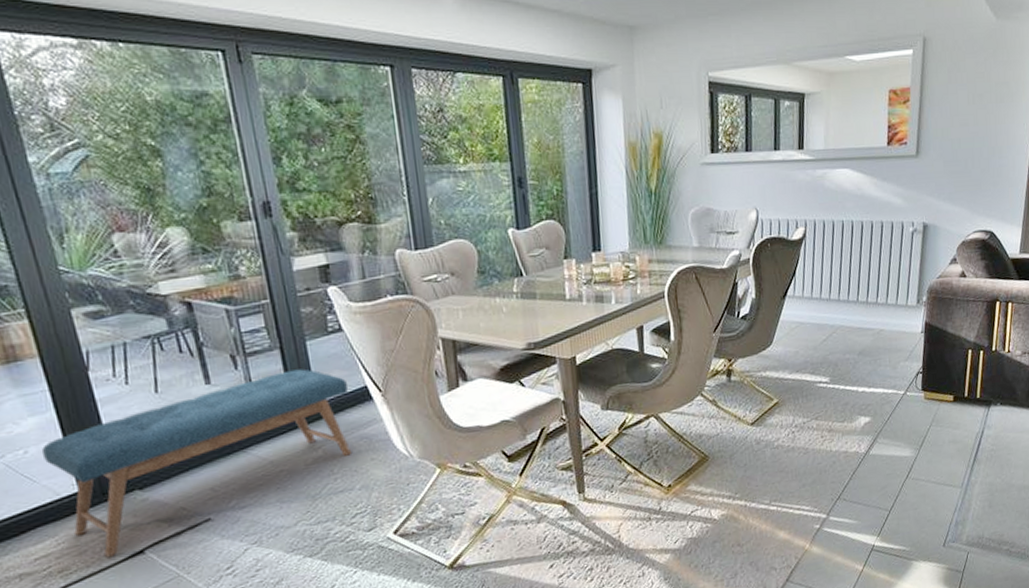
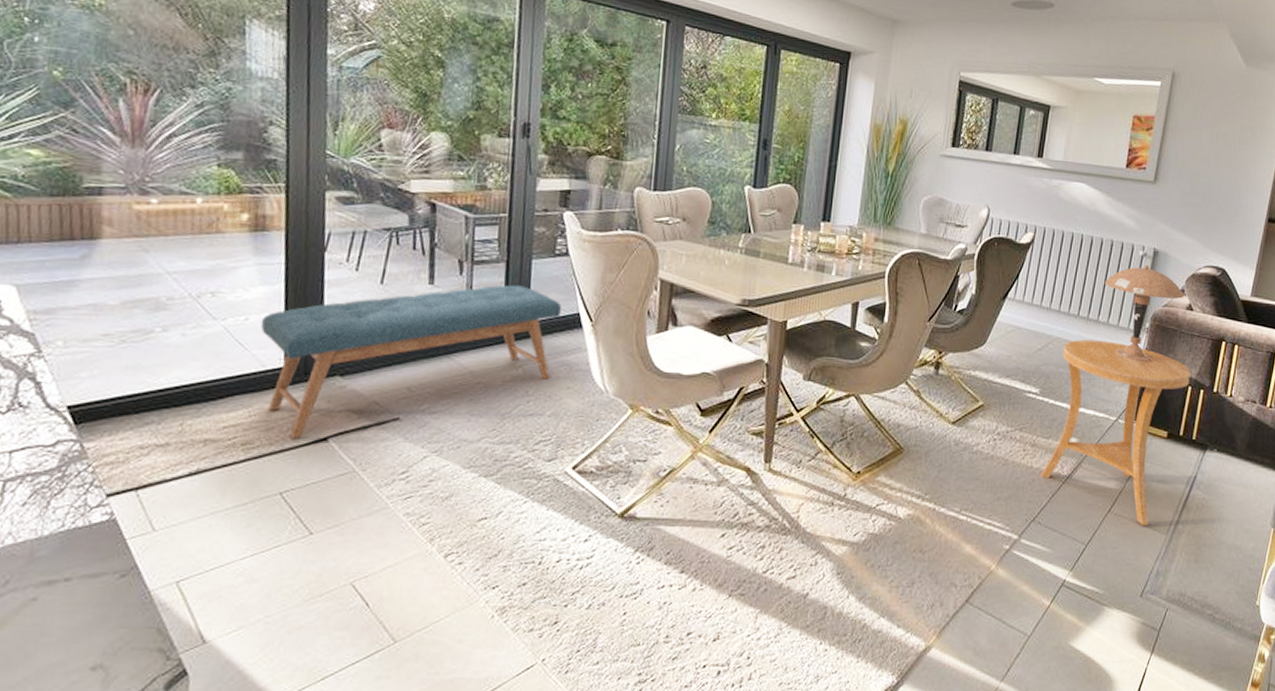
side table: none [840,320,970,484] -> present [1041,339,1191,526]
table lamp: none [879,239,956,336] -> present [1104,264,1184,362]

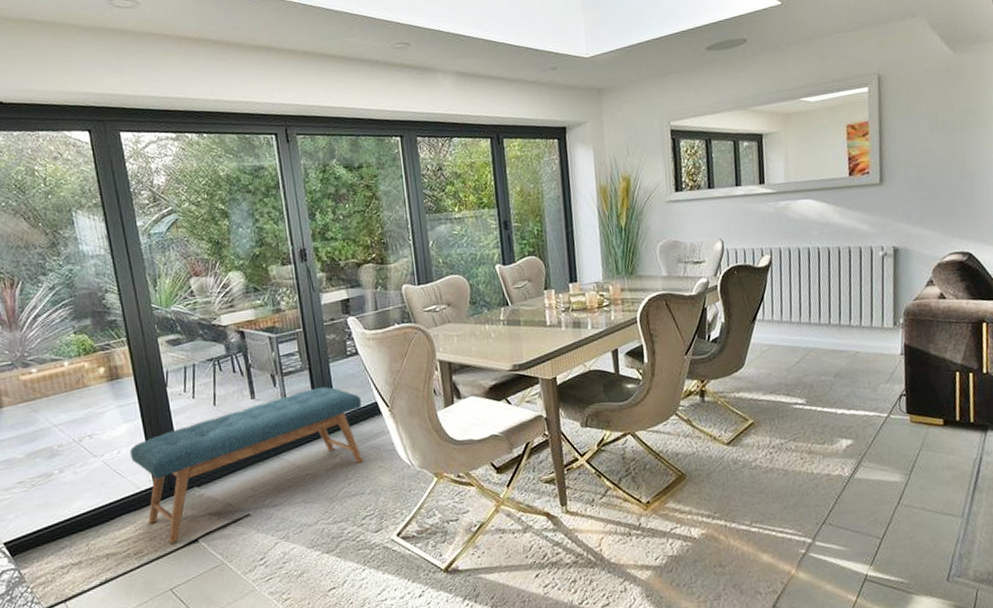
side table: present [1041,339,1191,526] -> none [820,342,957,513]
table lamp: present [1104,264,1184,362] -> none [849,263,933,358]

